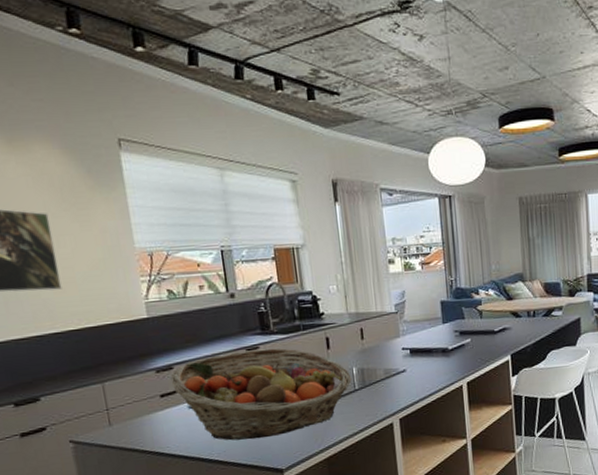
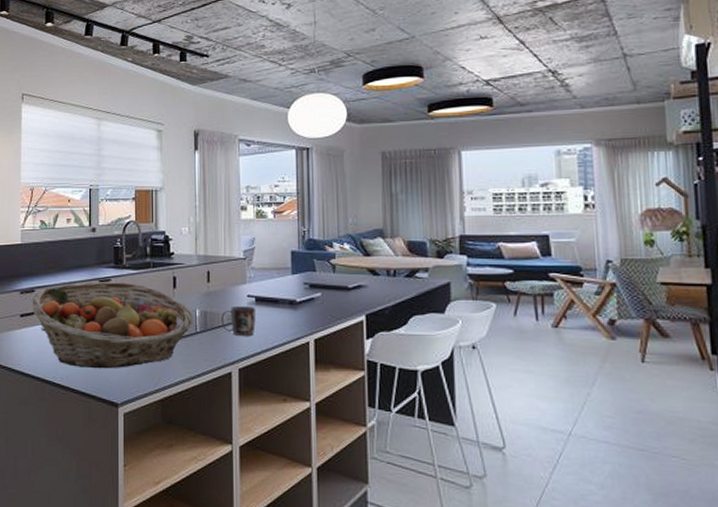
mug: none [378,358,412,388] -> present [221,305,256,336]

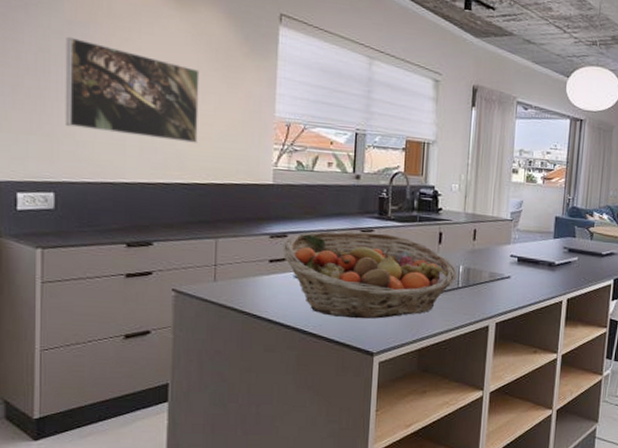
mug: present [221,305,256,336] -> none [483,264,517,293]

